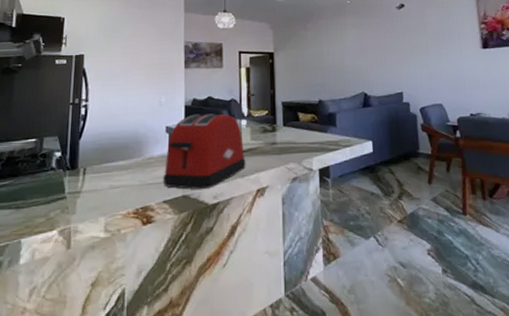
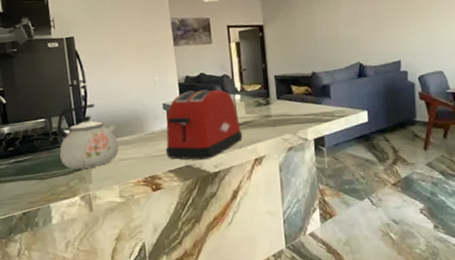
kettle: none [44,124,115,197] -> present [56,104,119,169]

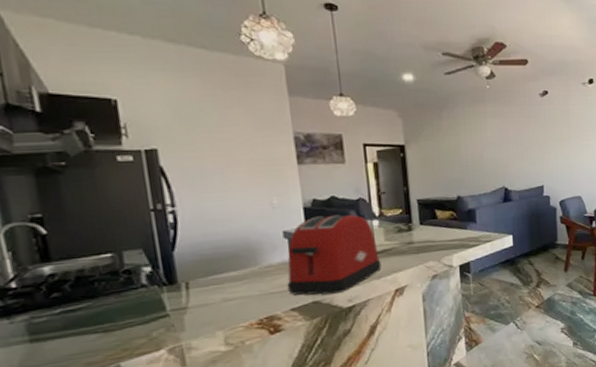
kettle: present [56,104,119,169] -> none [130,233,224,316]

